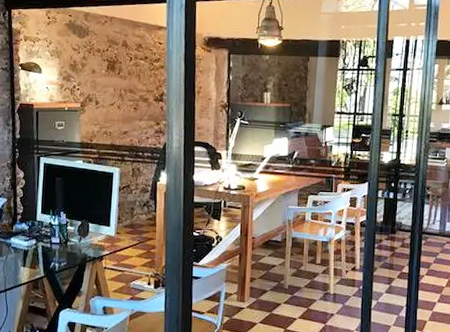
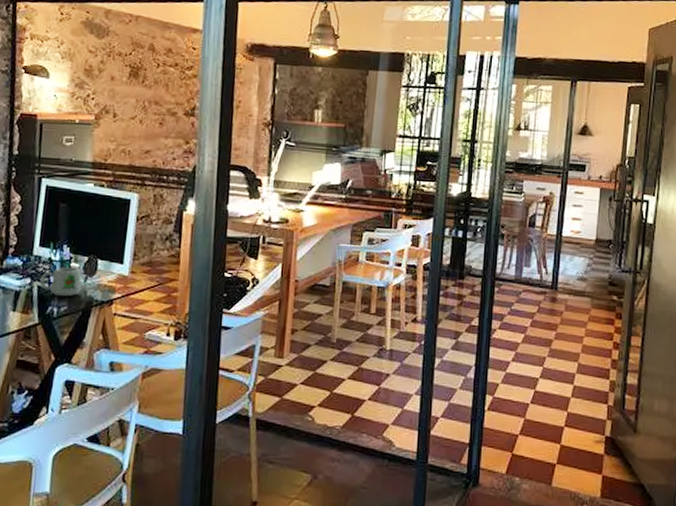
mug: none [44,229,78,254] -> present [40,266,83,297]

